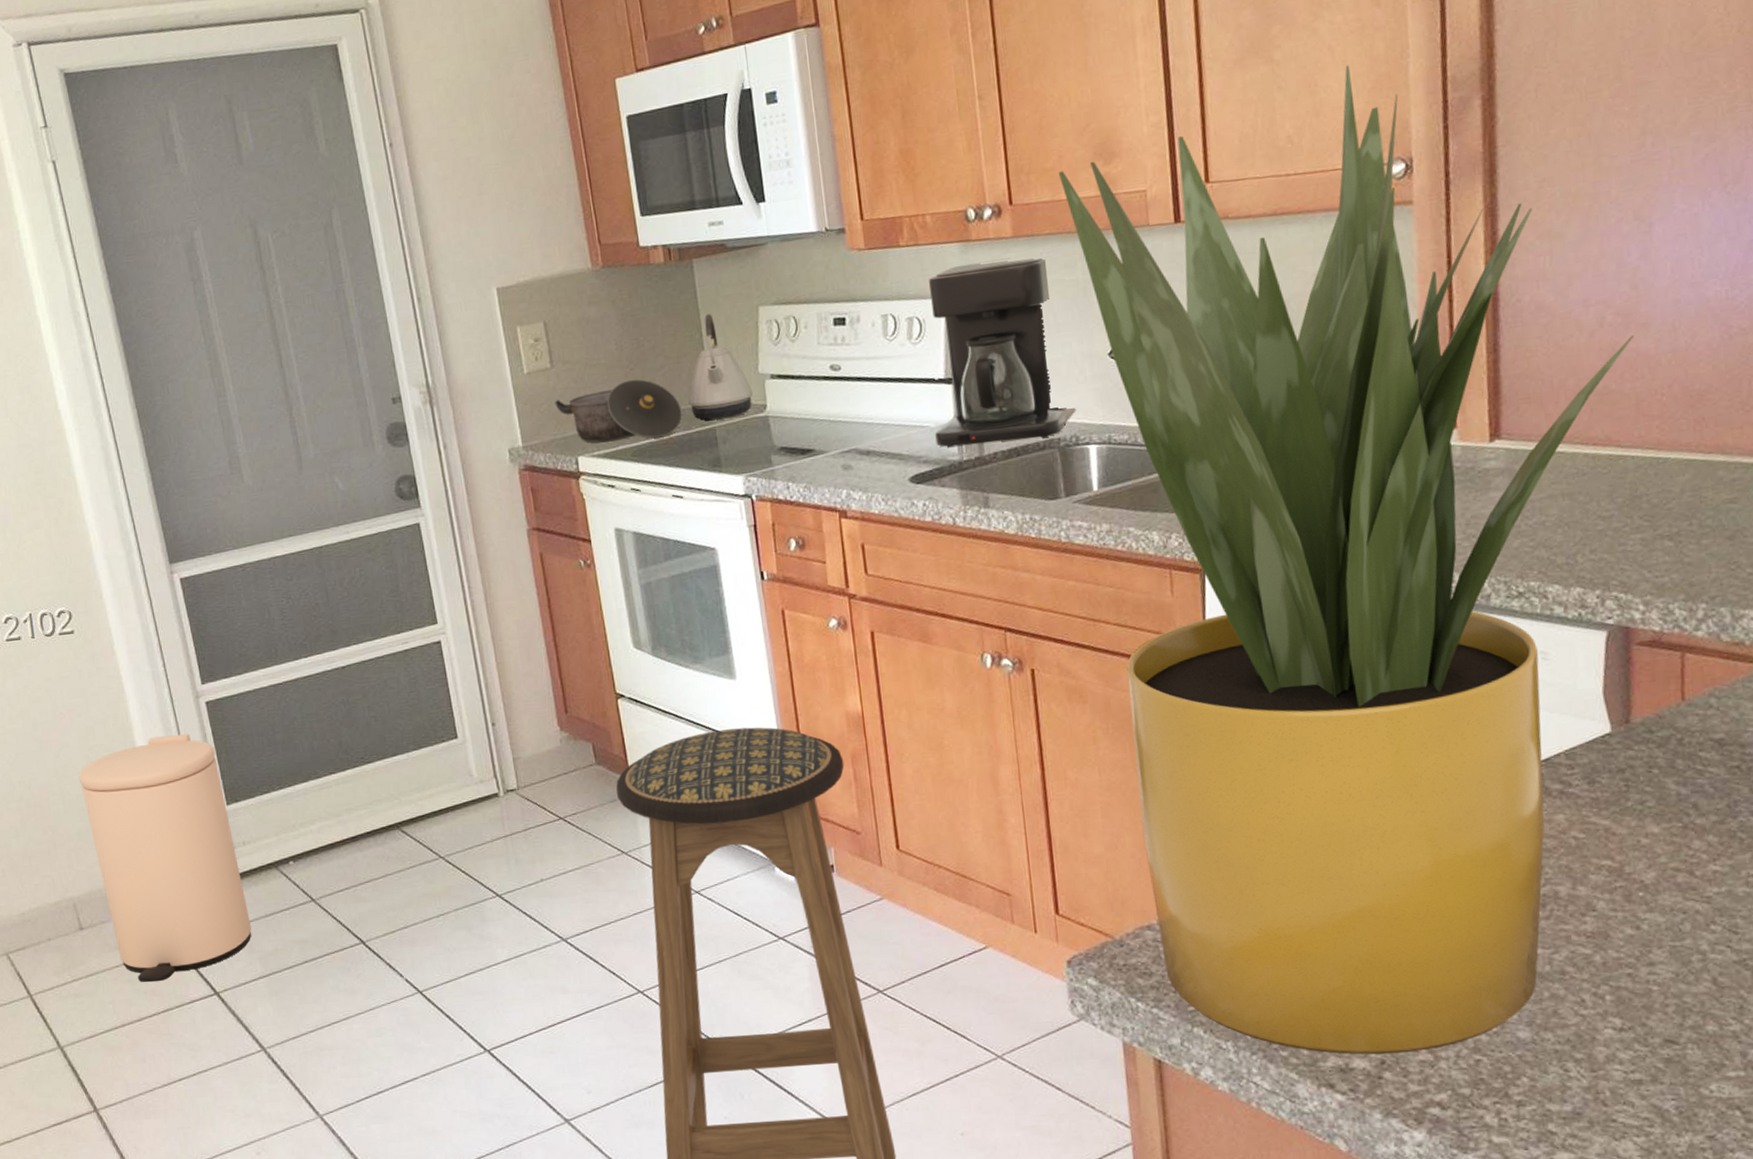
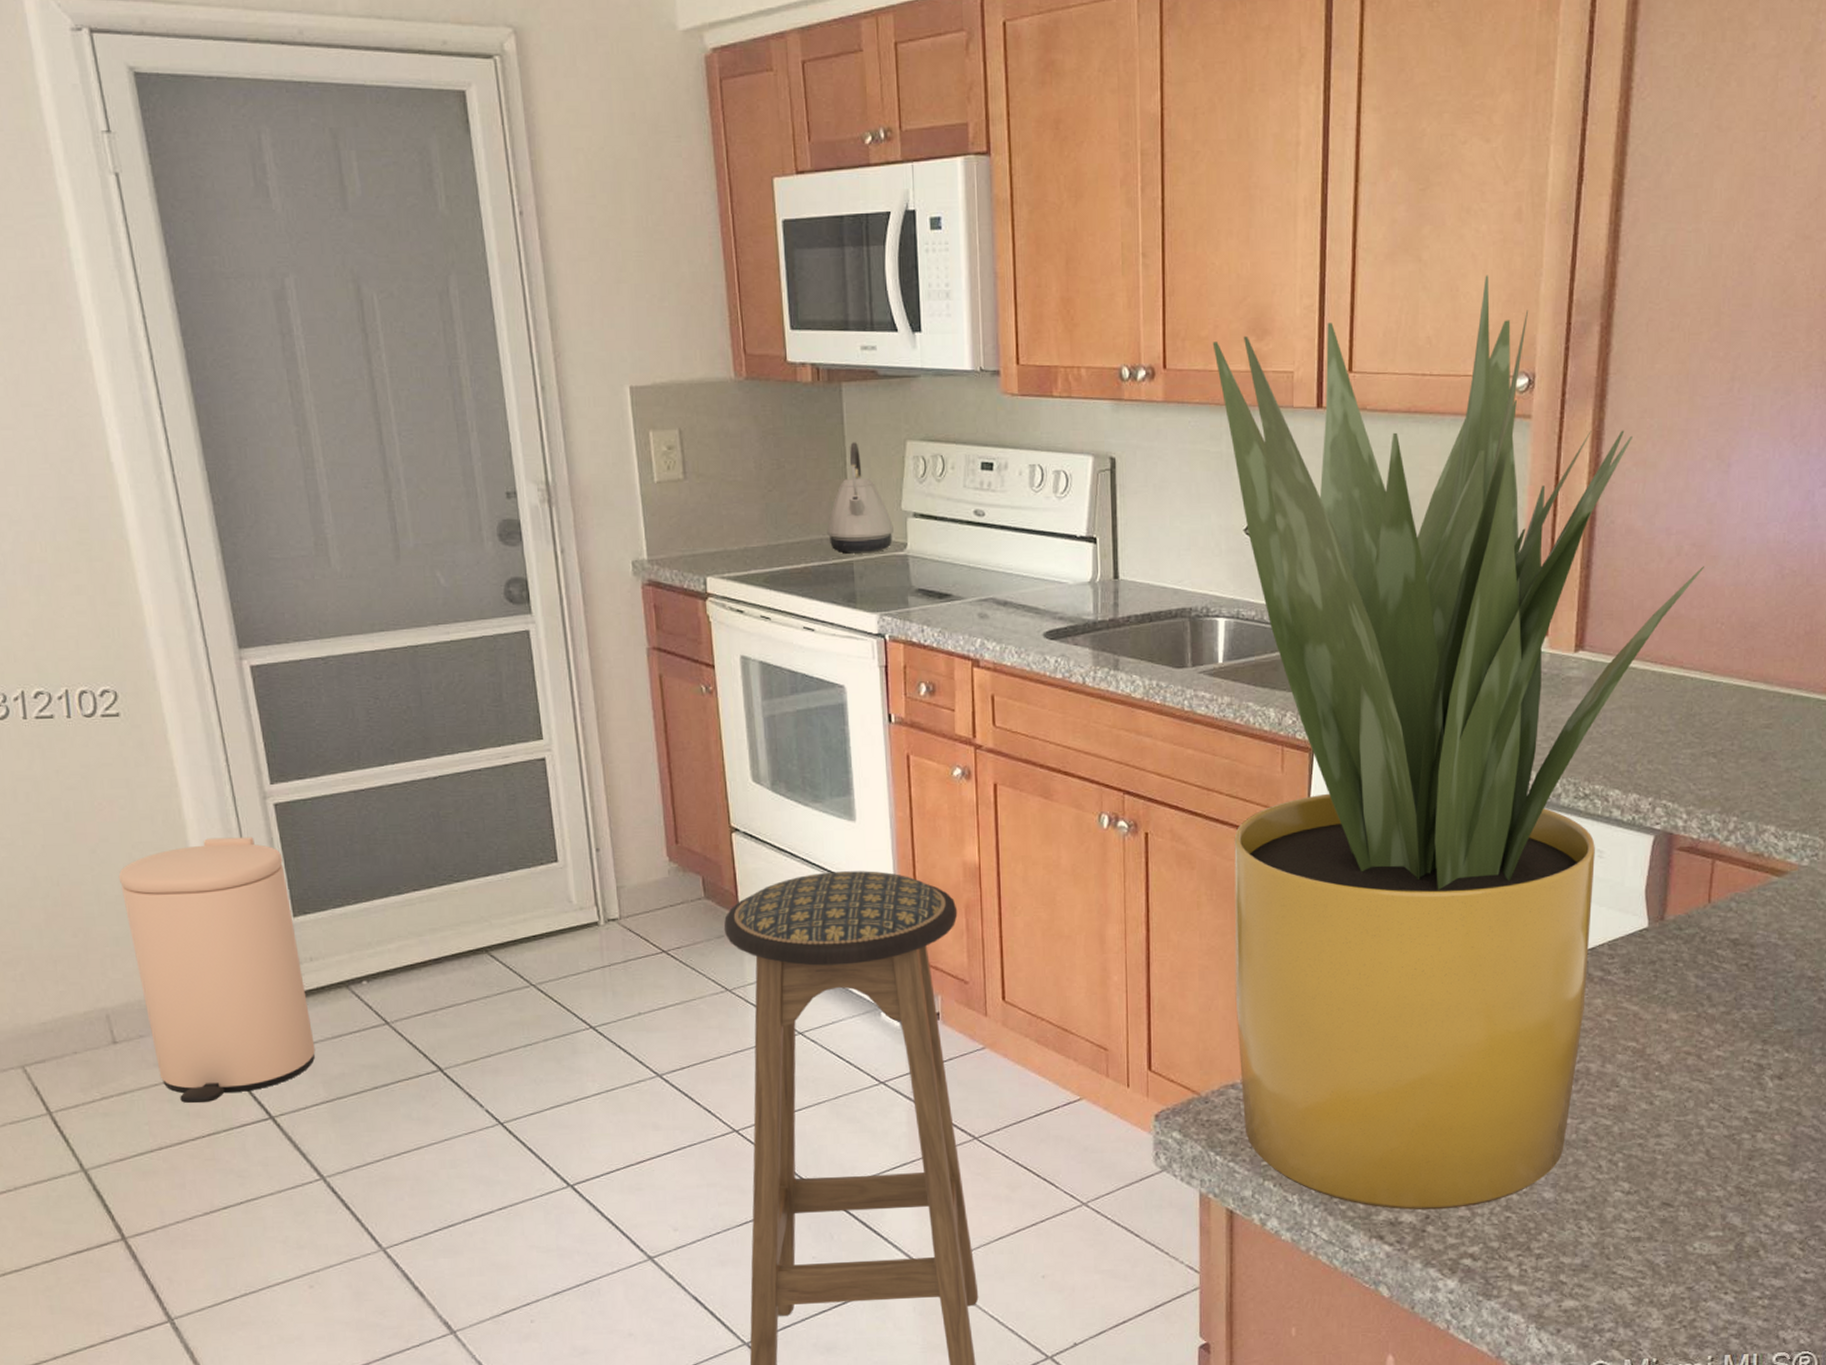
cooking pot: present [555,379,683,443] -> none [685,501,820,566]
coffee maker: present [928,258,1077,447] -> none [1072,422,1210,606]

